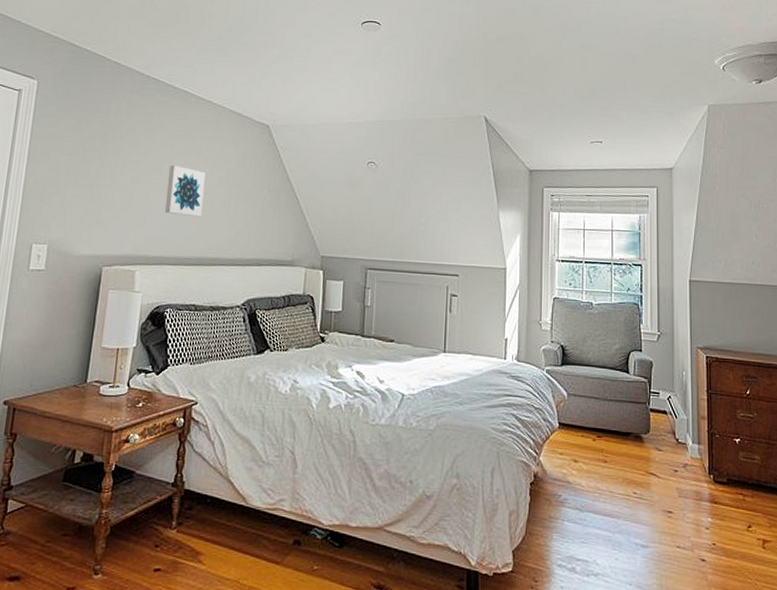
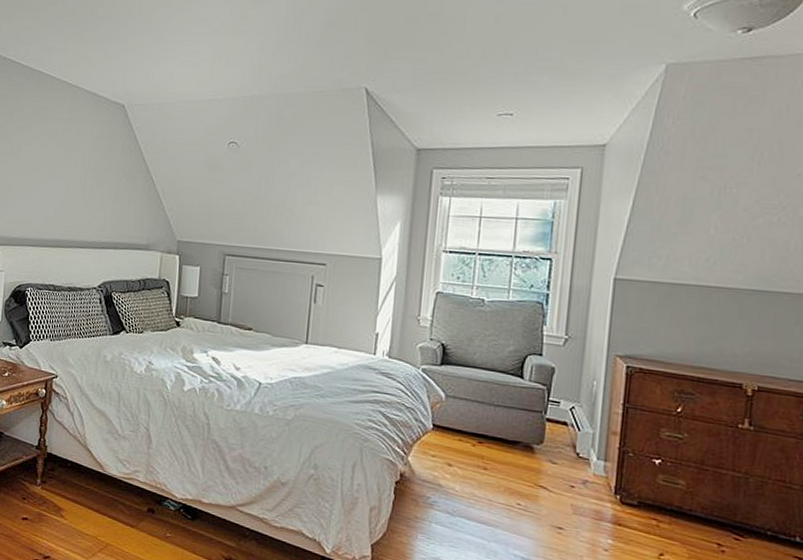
wall art: present [164,164,205,217] -> none [23,147,62,200]

